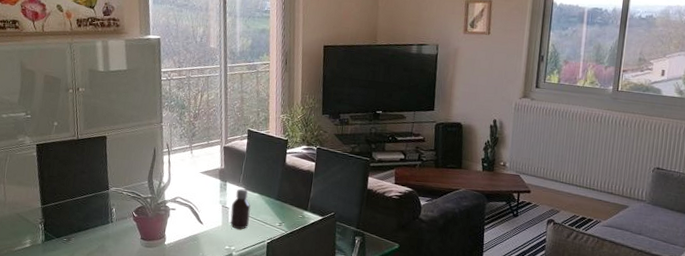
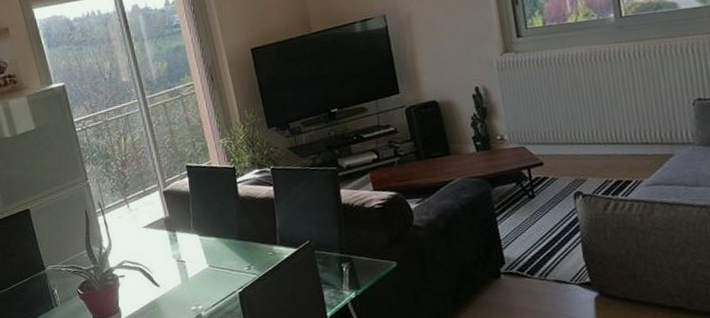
bottle: present [230,188,251,230] -> none [187,235,212,284]

